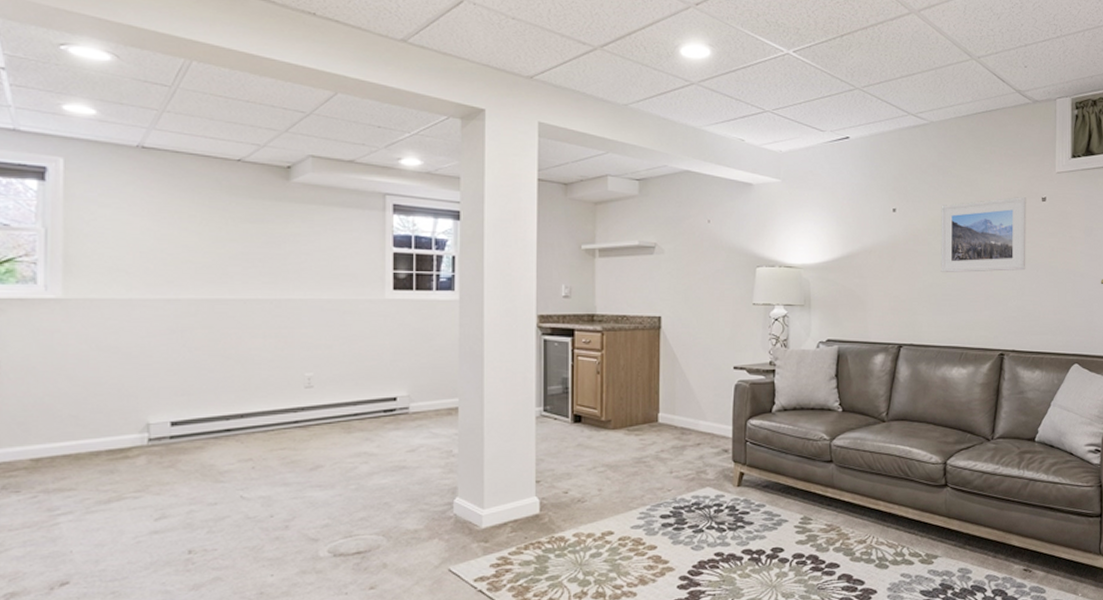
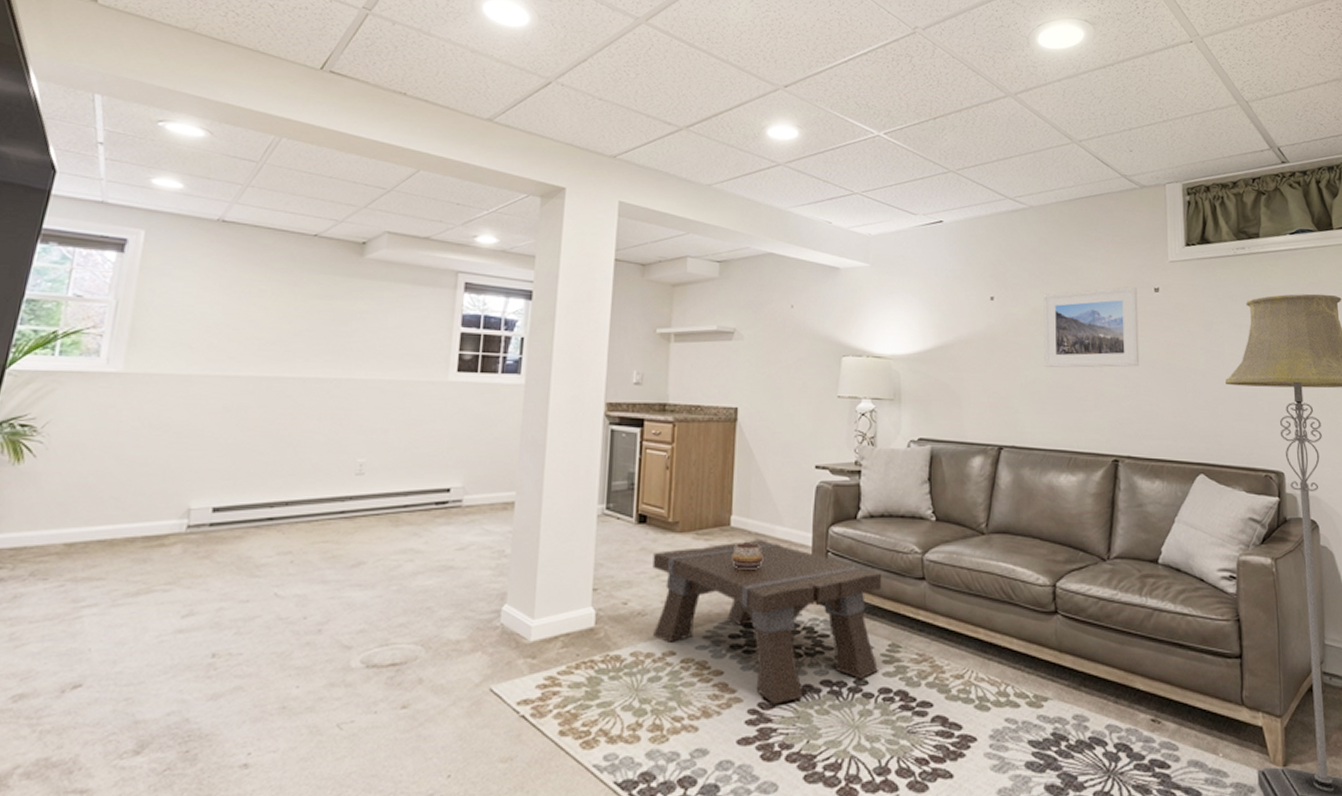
coffee table: none [589,433,795,571] -> present [652,540,882,704]
decorative bowl: none [660,436,689,460] -> present [732,543,764,569]

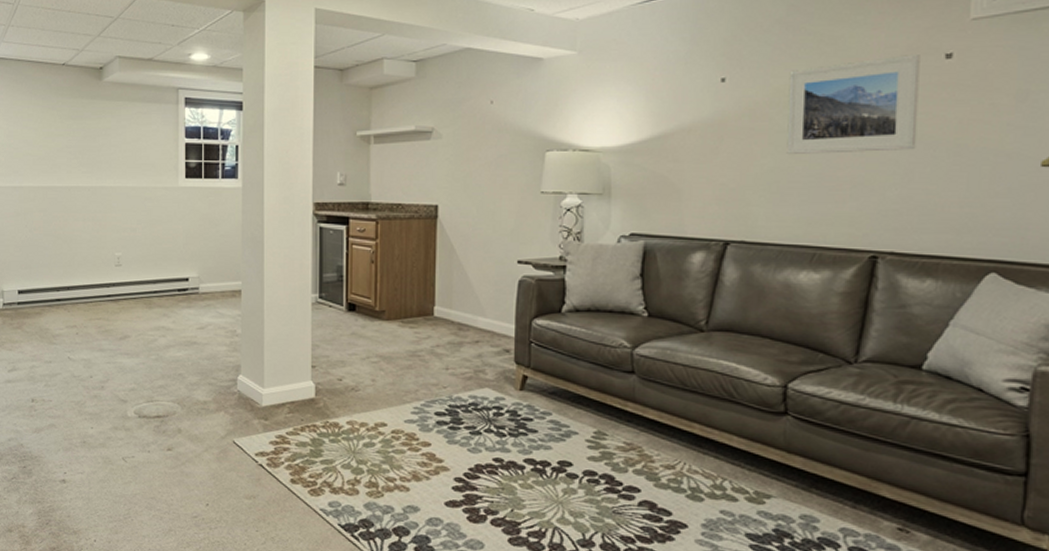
coffee table: present [652,540,882,704] -> none [363,329,588,475]
decorative bowl: present [732,543,764,569] -> none [436,331,467,356]

